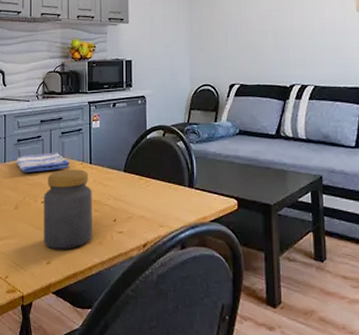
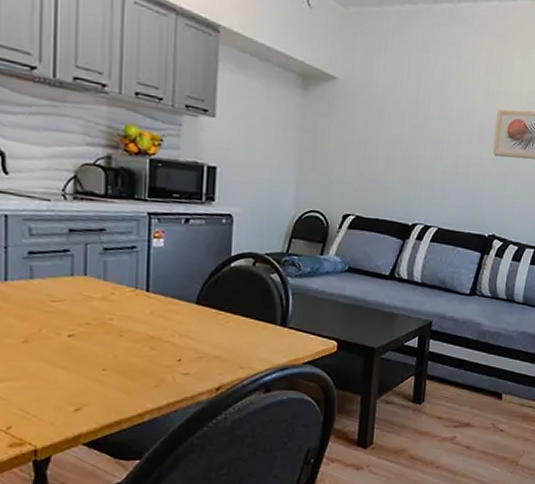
dish towel: present [16,152,70,173] -> none [26,272,116,297]
jar: present [44,169,92,250] -> none [71,296,148,395]

